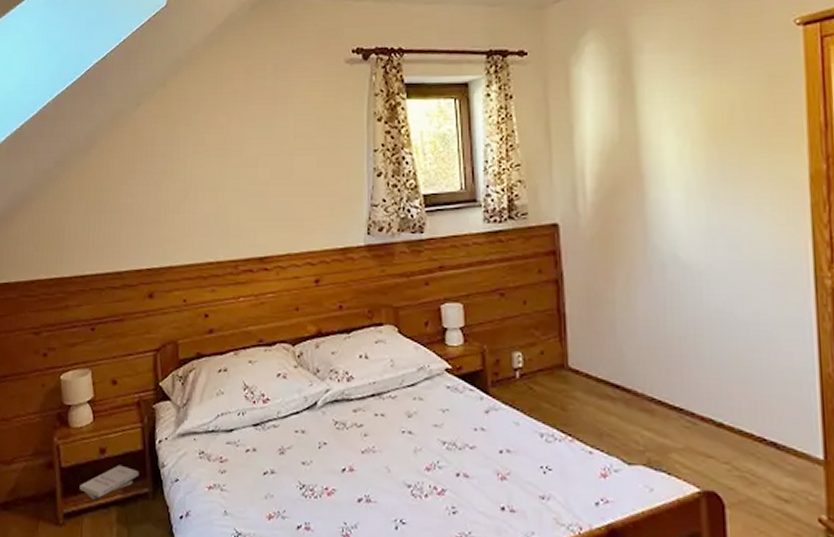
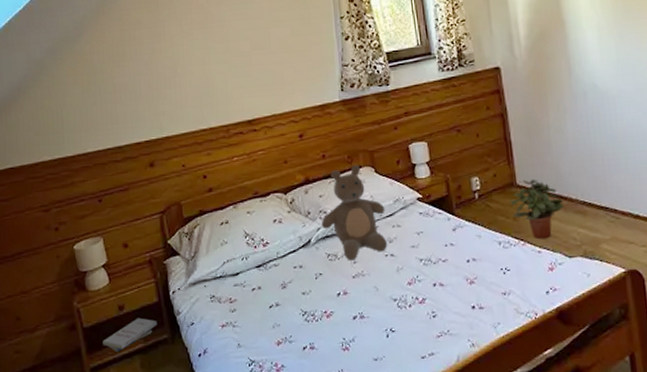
teddy bear: none [330,321,407,433] -> present [321,165,387,261]
potted plant: none [558,362,627,438] -> present [510,179,565,240]

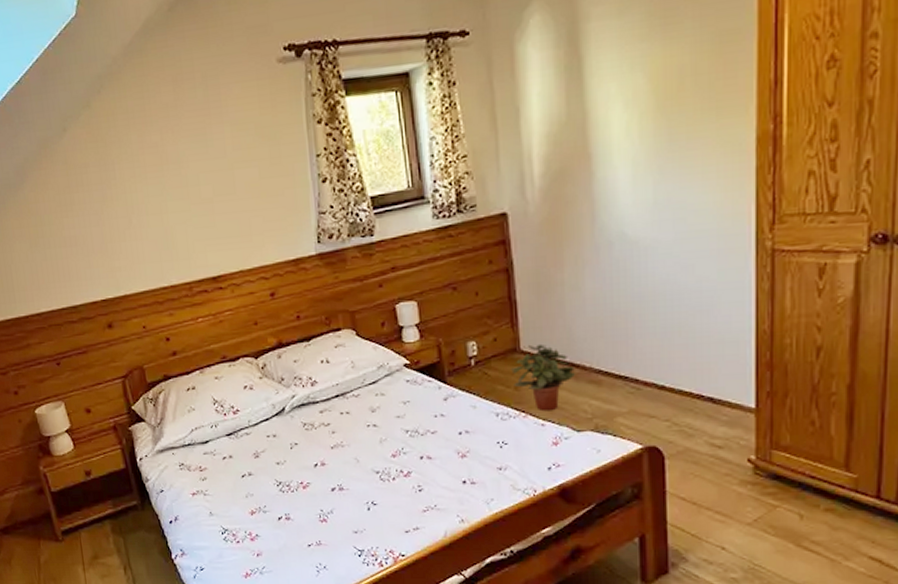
books: present [102,317,158,352] -> none [71,483,126,517]
teddy bear: present [321,165,387,261] -> none [296,327,369,431]

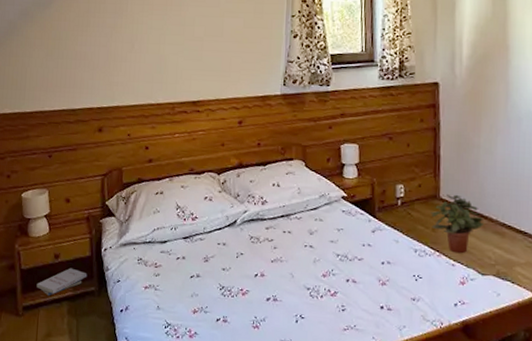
books: none [71,483,126,517] -> present [36,267,87,296]

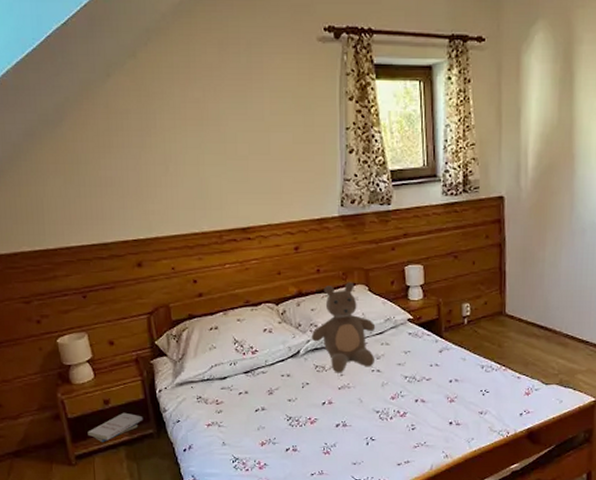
teddy bear: none [248,157,310,246] -> present [311,282,376,373]
potted plant: present [431,194,485,254] -> none [497,309,549,366]

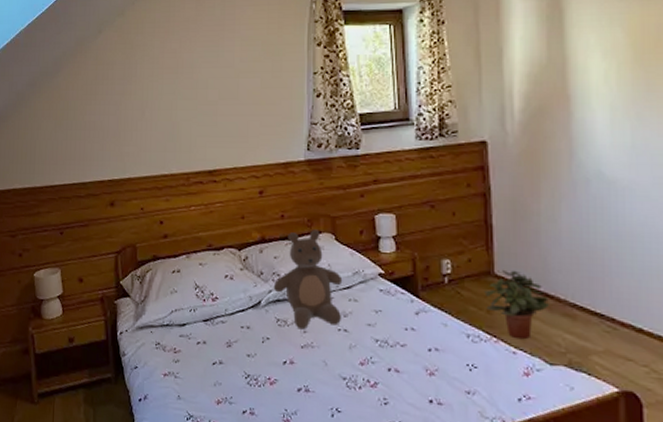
books: present [87,412,143,443] -> none [51,352,103,383]
potted plant: none [497,309,549,366] -> present [484,270,550,340]

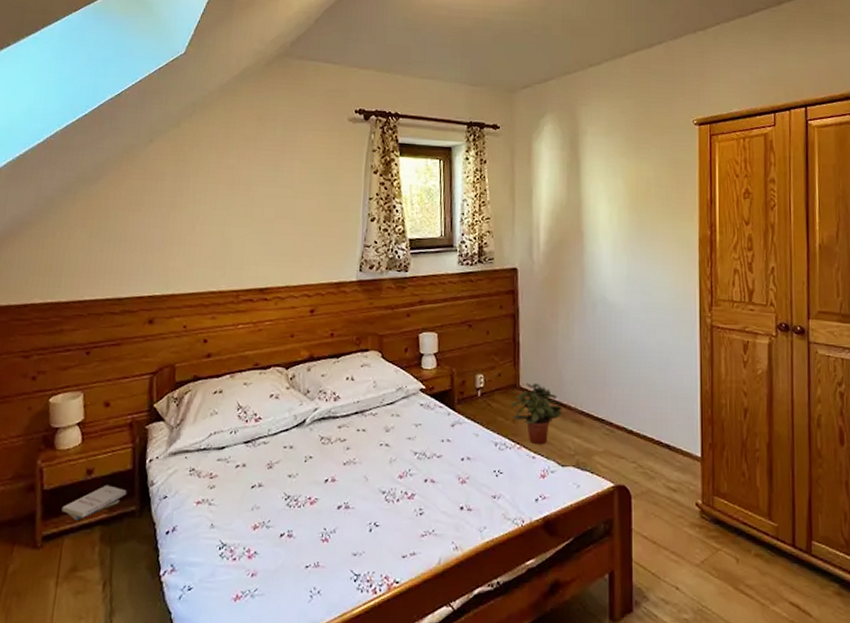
books: none [51,352,103,383] -> present [61,484,127,521]
teddy bear: present [273,229,343,330] -> none [319,348,387,446]

